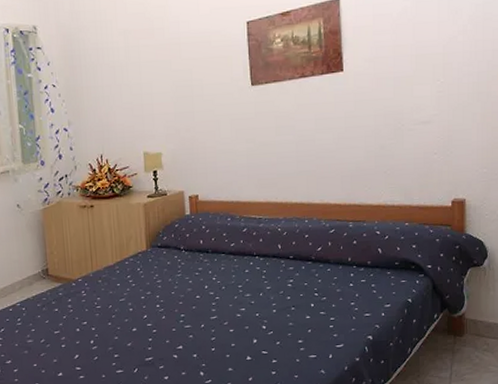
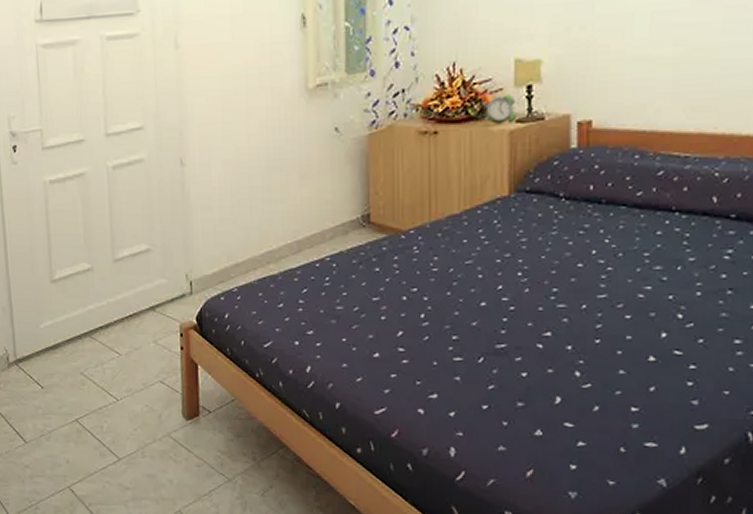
alarm clock: none [123,177,149,199] -> present [482,93,520,124]

